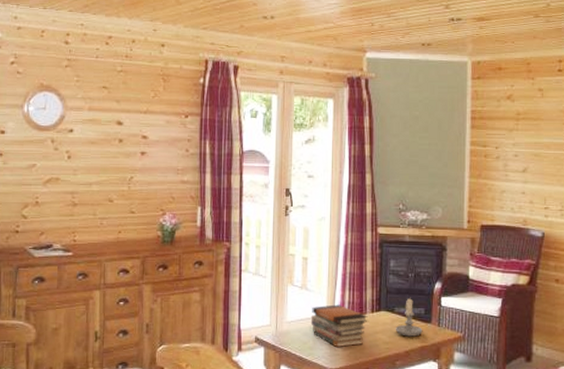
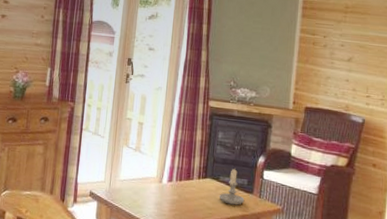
book stack: present [310,304,368,347] -> none [141,168,195,208]

